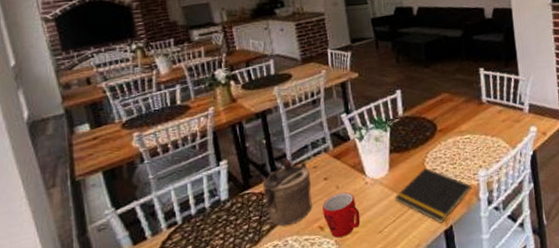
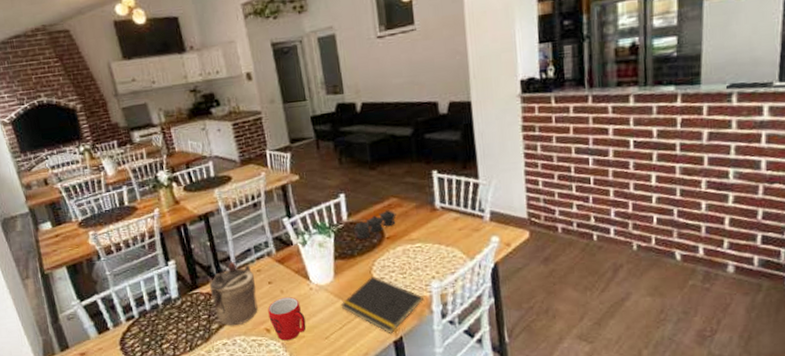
sugar bowl: none [409,104,448,132] -> present [354,210,396,239]

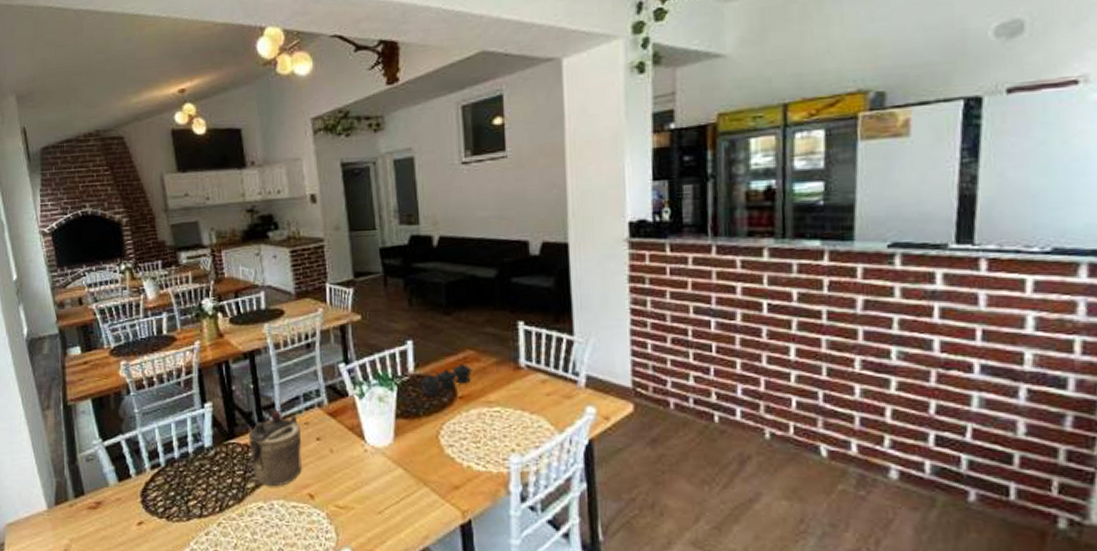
mug: present [268,297,306,341] -> none [313,458,357,511]
notepad: present [341,277,424,333] -> none [399,443,499,515]

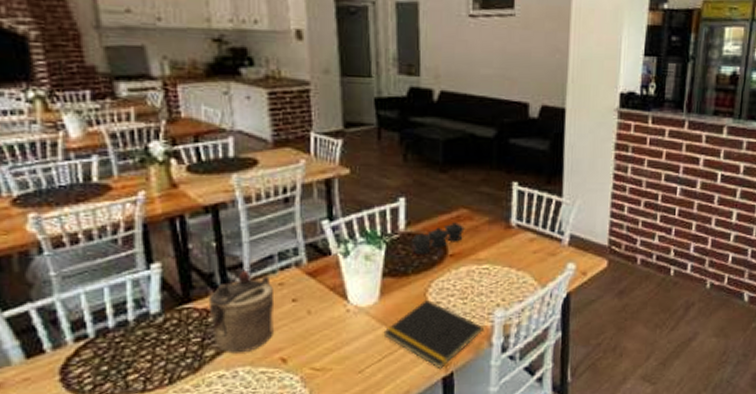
notepad: none [399,443,499,515] -> present [383,300,483,368]

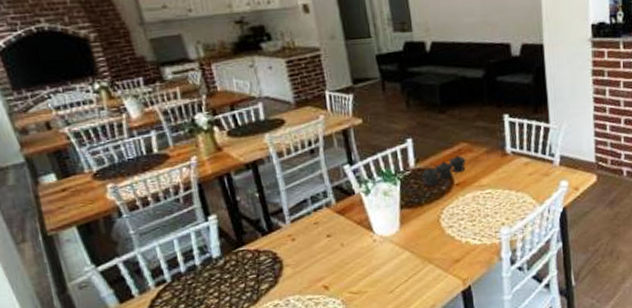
teapot: present [207,271,273,354] -> none [257,214,315,285]
notepad: present [383,300,483,368] -> none [407,225,493,283]

